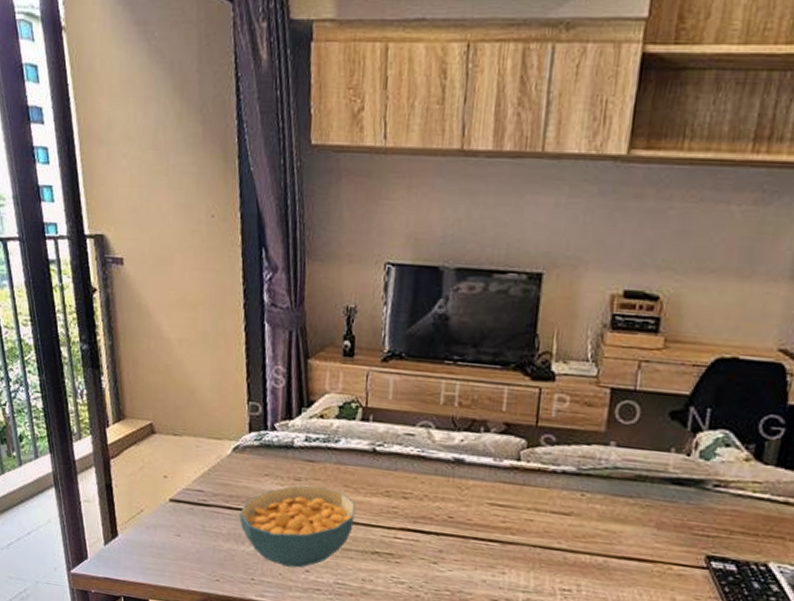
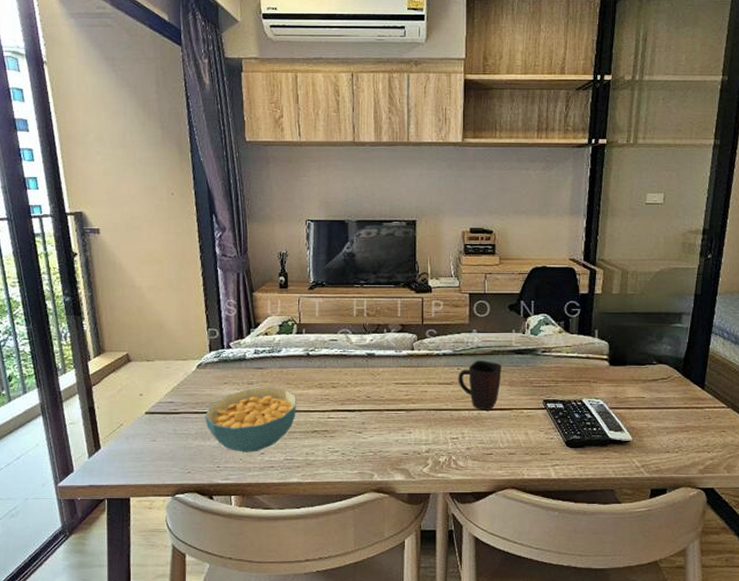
mug: none [579,485,648,560] -> present [458,360,502,411]

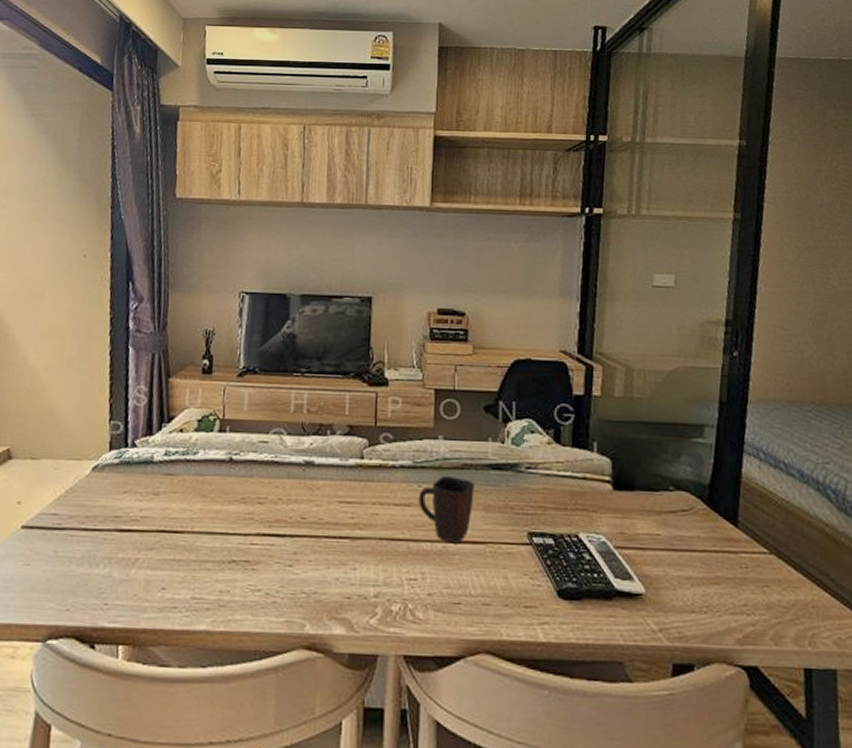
cereal bowl: present [204,387,297,452] -> none [94,499,214,586]

